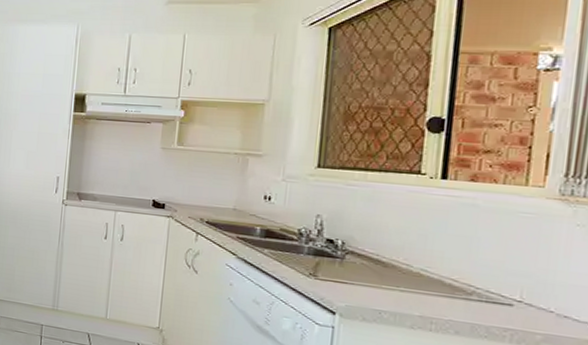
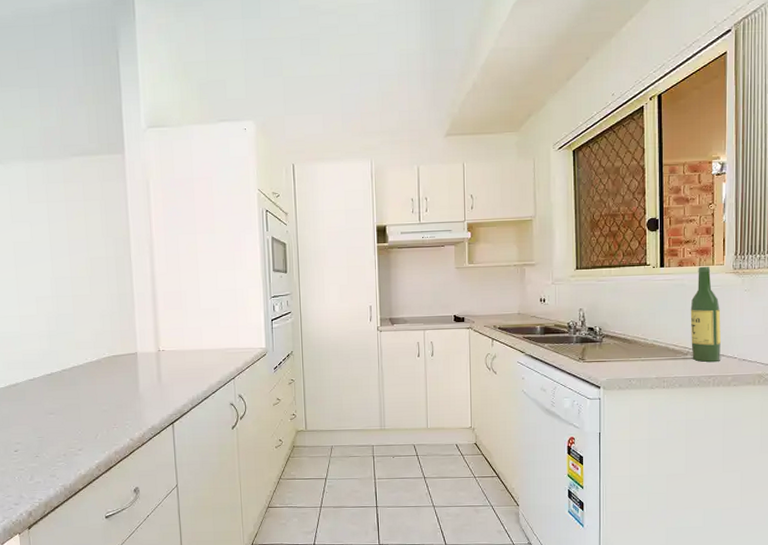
wine bottle: none [479,185,533,312] -> present [690,266,721,362]

